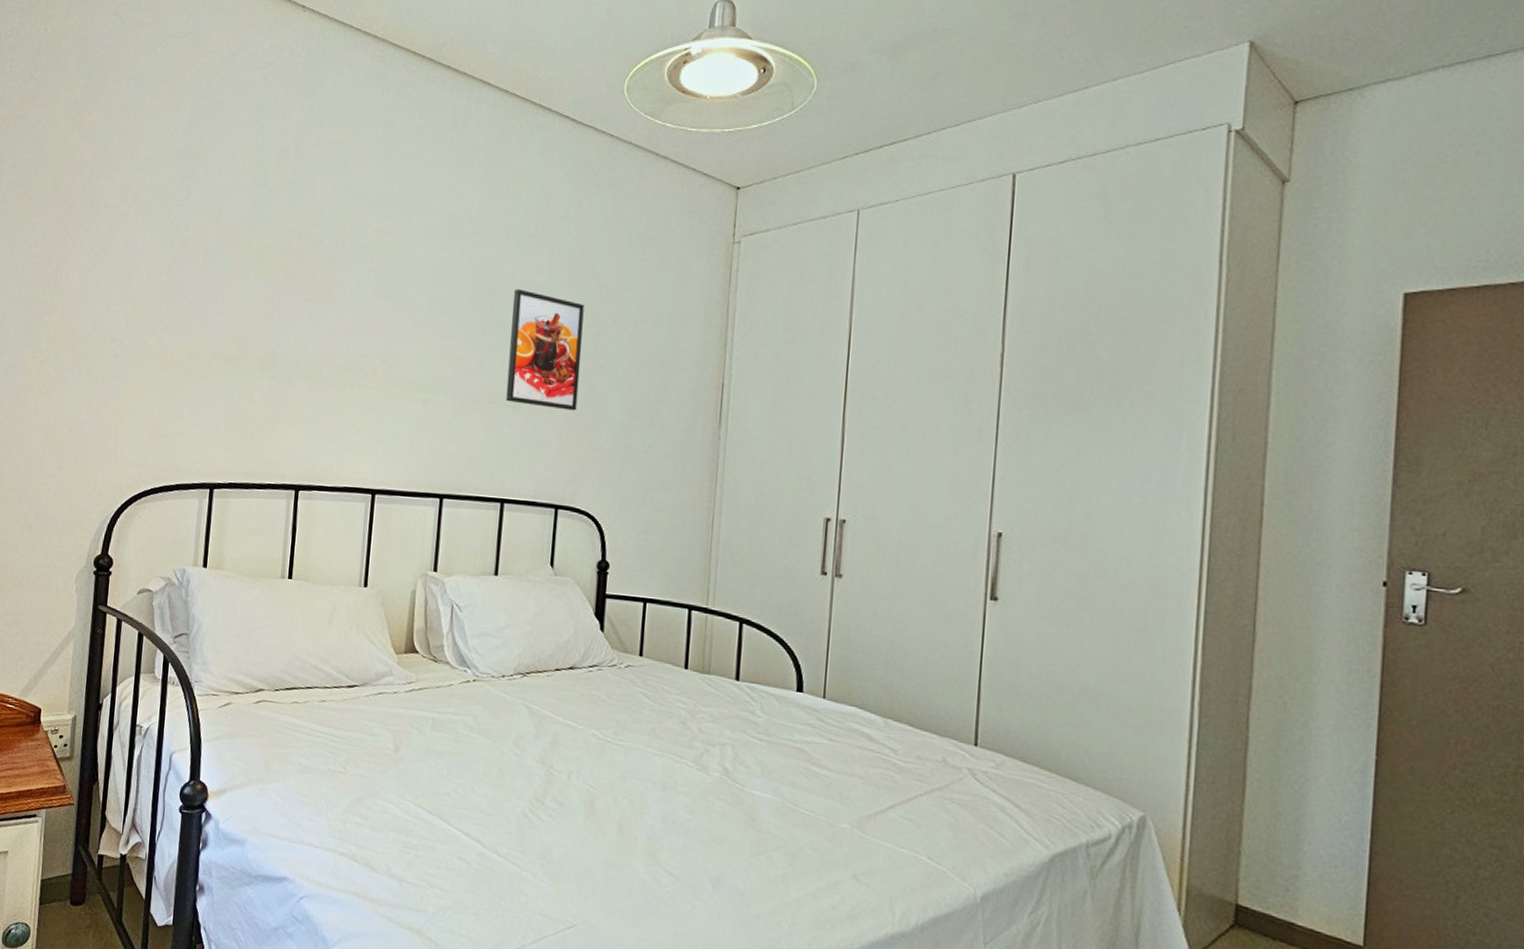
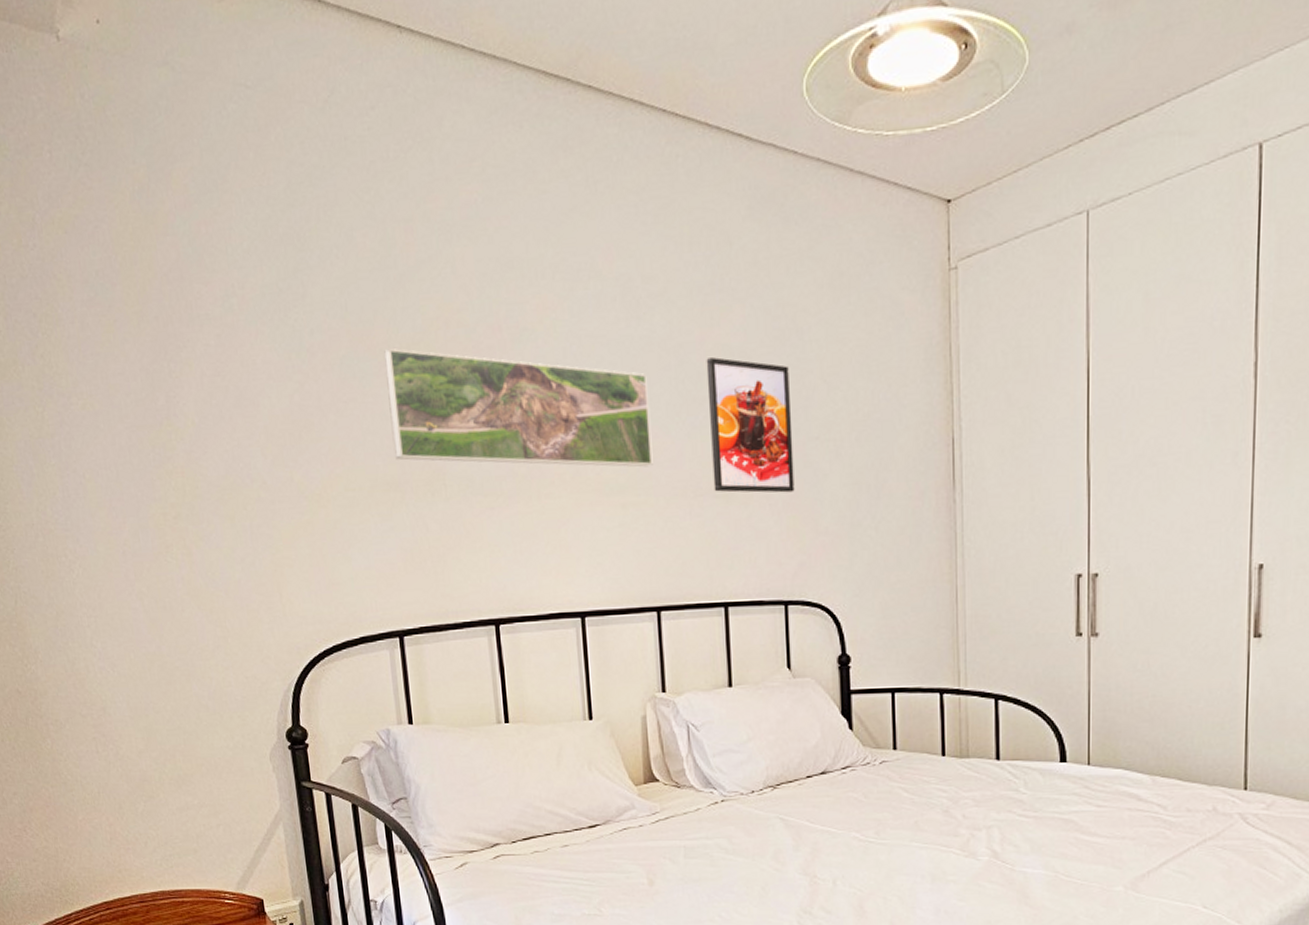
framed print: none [236,248,461,373] -> present [384,348,653,467]

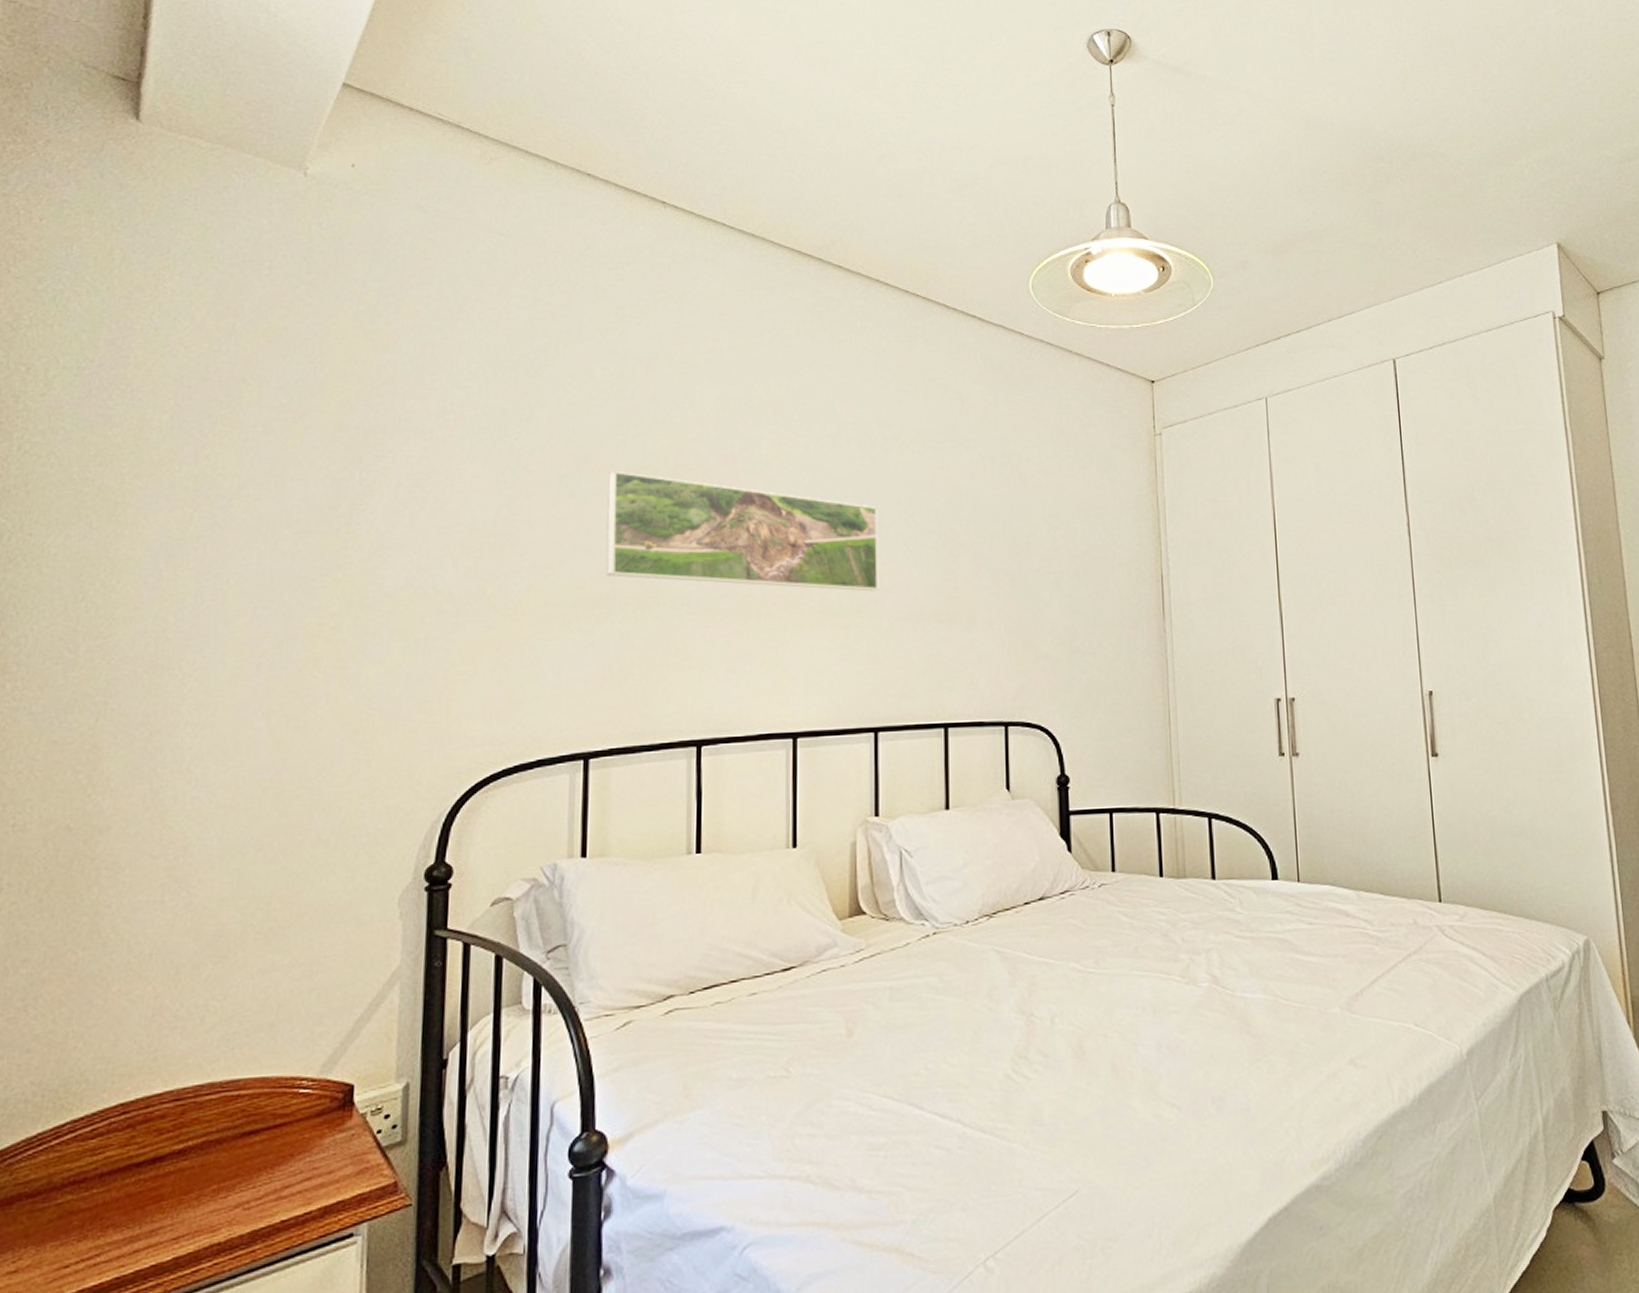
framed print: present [706,357,795,493] -> none [935,496,1017,619]

